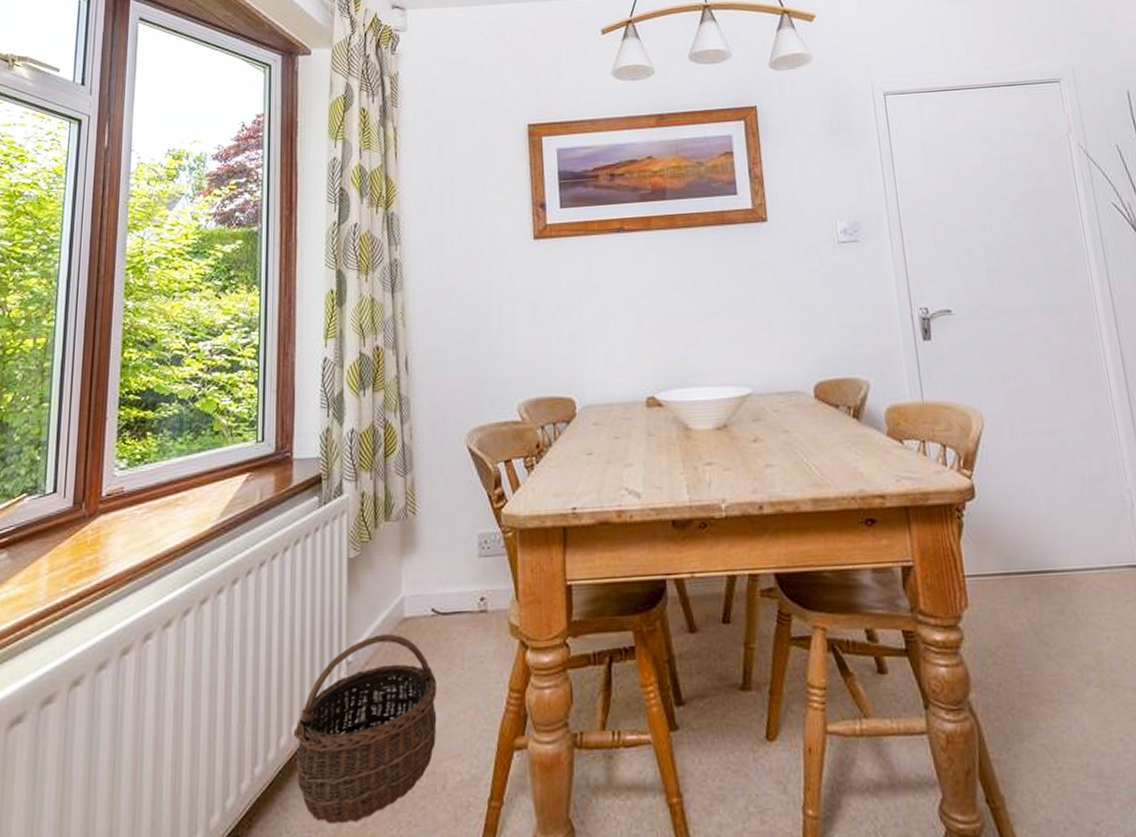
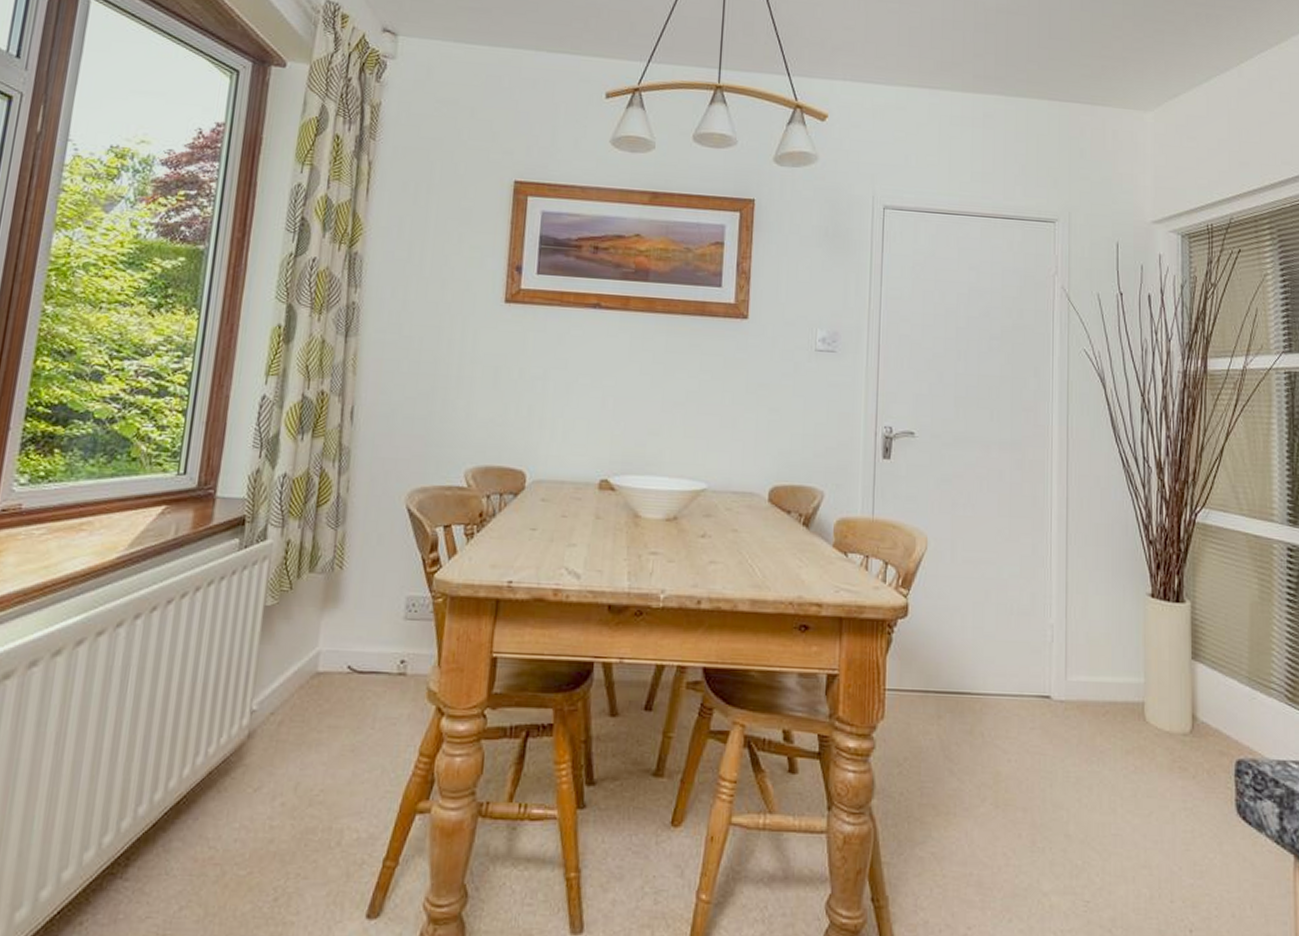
wicker basket: present [294,634,437,825] -> none [182,686,344,871]

